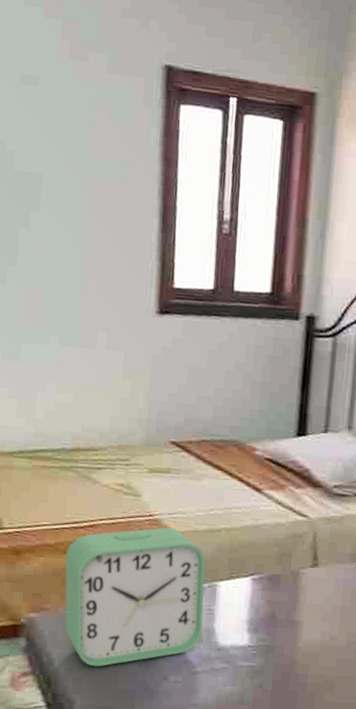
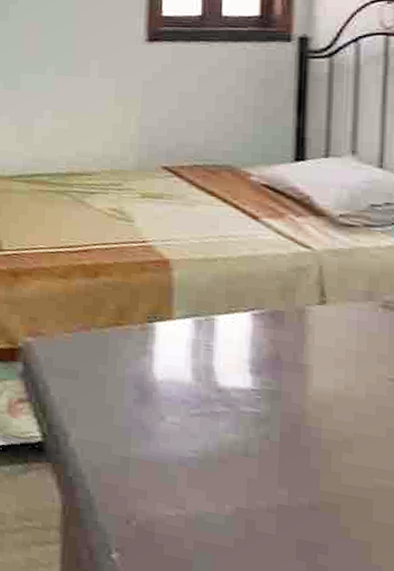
alarm clock: present [64,527,206,667] -> none [60,254,202,400]

